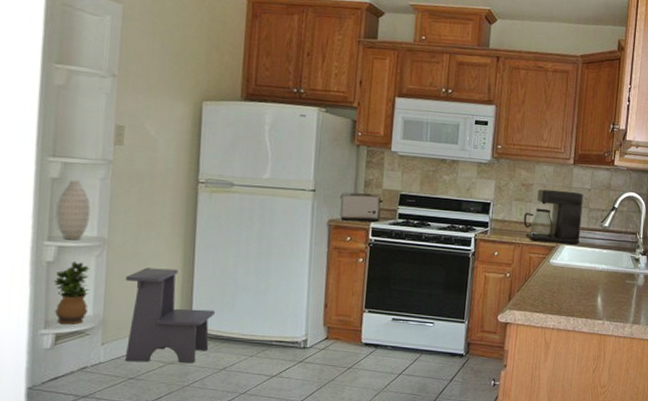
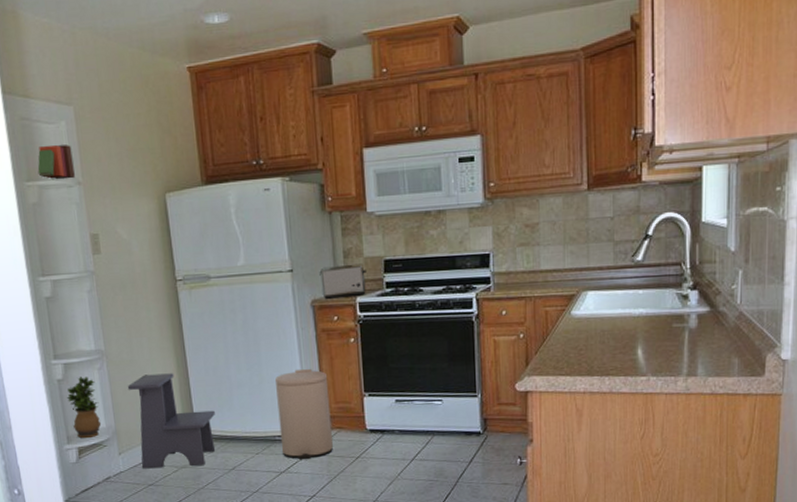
vase: present [56,180,91,241] -> none [55,296,86,357]
books: none [70,34,113,71] -> present [38,145,75,180]
pedal bin: none [276,281,333,366] -> present [275,369,333,460]
coffee maker: present [523,189,584,245] -> none [532,223,606,292]

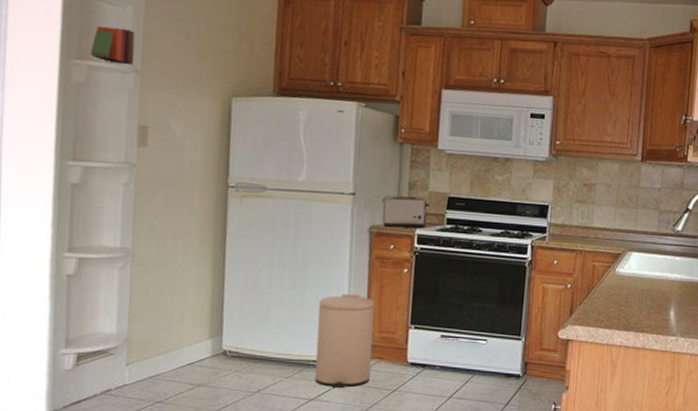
potted plant: present [66,377,102,438] -> none [74,275,113,343]
step stool: present [127,373,216,469] -> none [150,281,247,385]

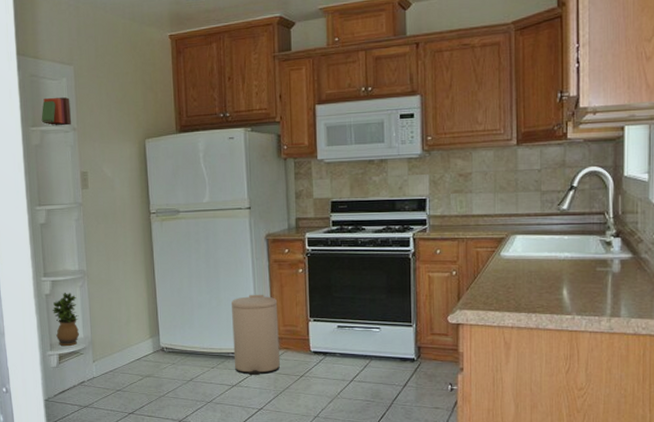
potted plant: none [74,275,113,343] -> present [52,293,80,346]
toaster: present [382,195,429,228] -> none [275,204,315,234]

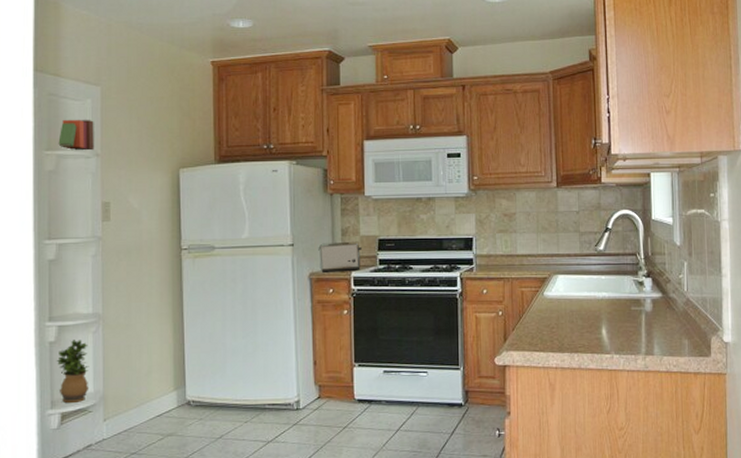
pedal bin: present [232,295,280,376] -> none [270,339,321,430]
toaster: none [275,204,315,234] -> present [319,241,362,273]

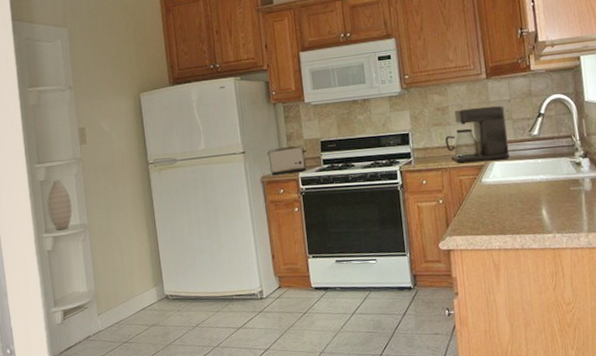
vase: none [55,260,85,319] -> present [47,179,73,231]
potted plant: present [56,340,90,403] -> none [54,247,84,301]
books: present [58,120,94,151] -> none [38,58,67,86]
coffee maker: none [510,216,574,274] -> present [445,105,510,164]

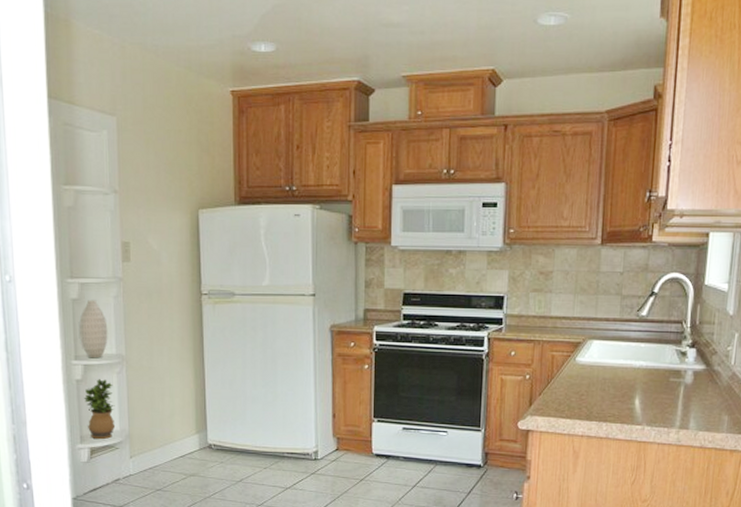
potted plant: none [54,247,84,301] -> present [83,379,116,439]
toaster: present [268,144,307,175] -> none [341,294,385,326]
coffee maker: present [445,105,510,164] -> none [543,276,615,339]

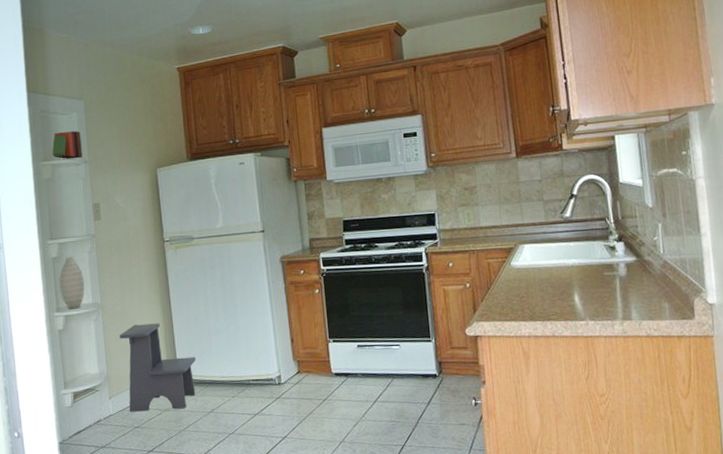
books: none [76,153,112,187] -> present [52,131,82,160]
potted plant: present [83,379,116,439] -> none [65,327,95,383]
step stool: none [144,382,228,475] -> present [119,323,196,412]

